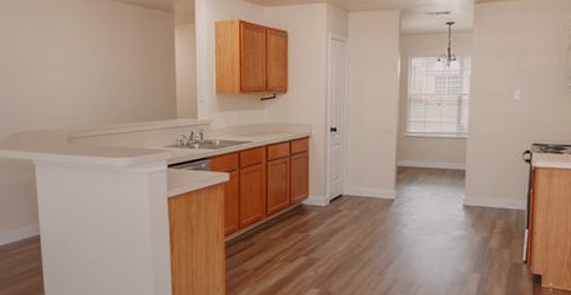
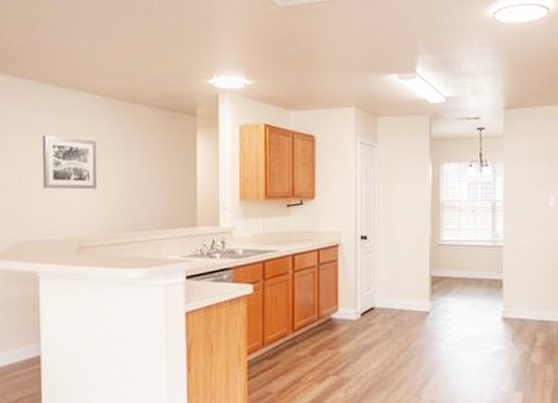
wall art: none [31,32,83,84] -> present [42,135,97,190]

